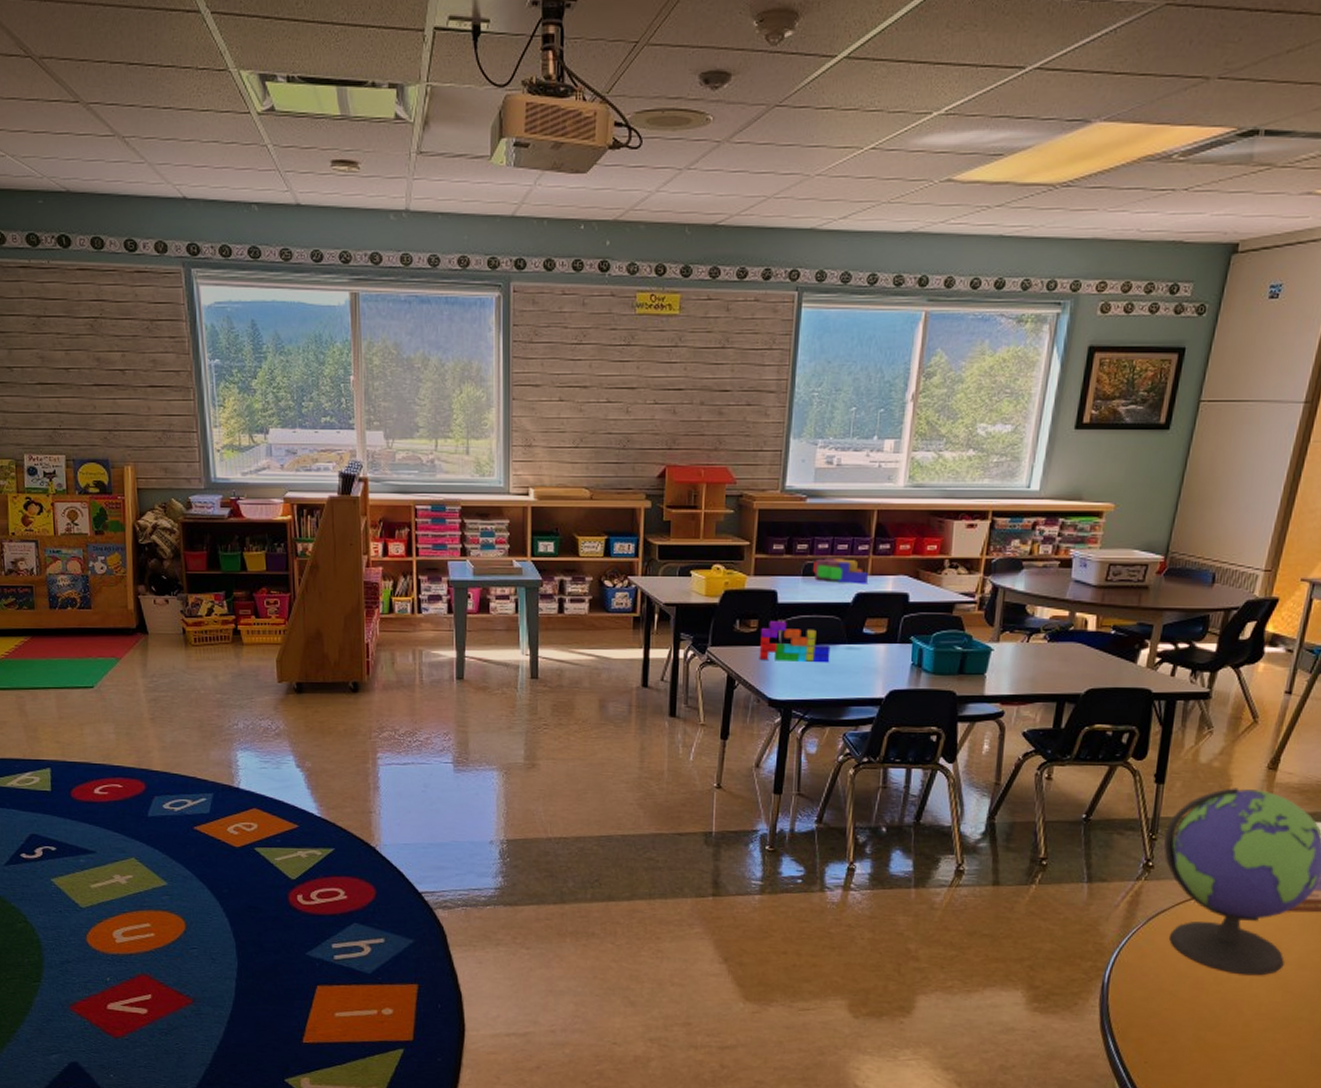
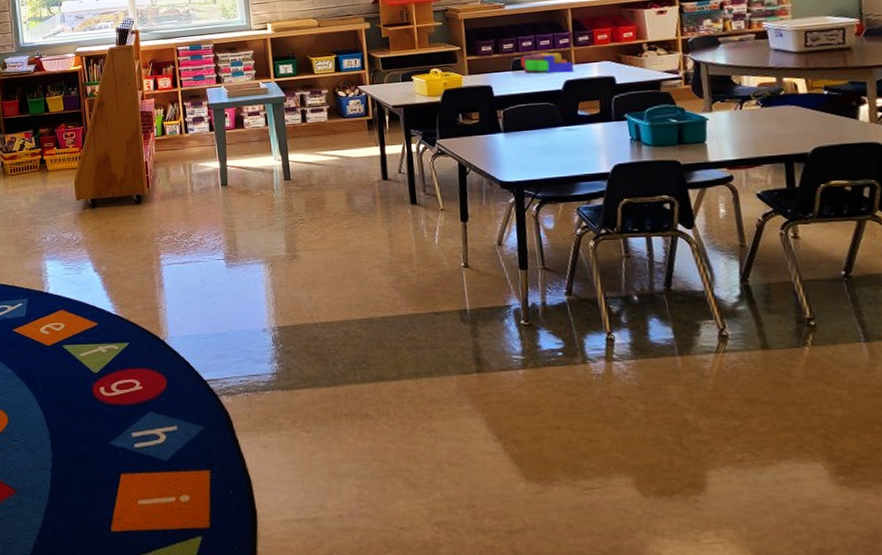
toy blocks: present [759,621,831,663] -> none [483,111,552,148]

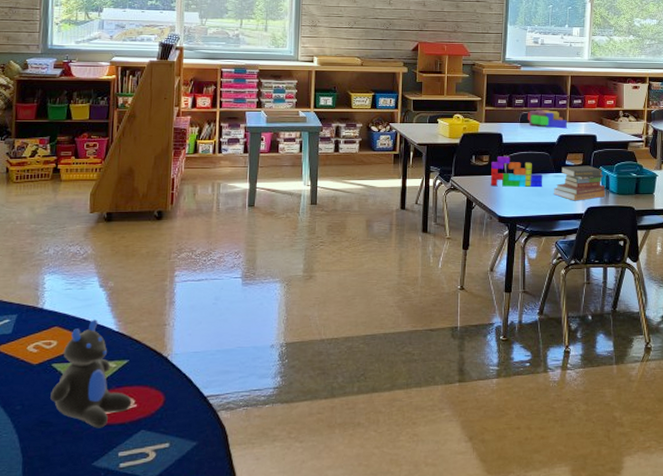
stuffed animal: none [65,303,138,408] -> present [50,319,132,428]
toy blocks: none [483,111,552,148] -> present [490,156,543,188]
books: none [566,114,637,158] -> present [553,165,606,201]

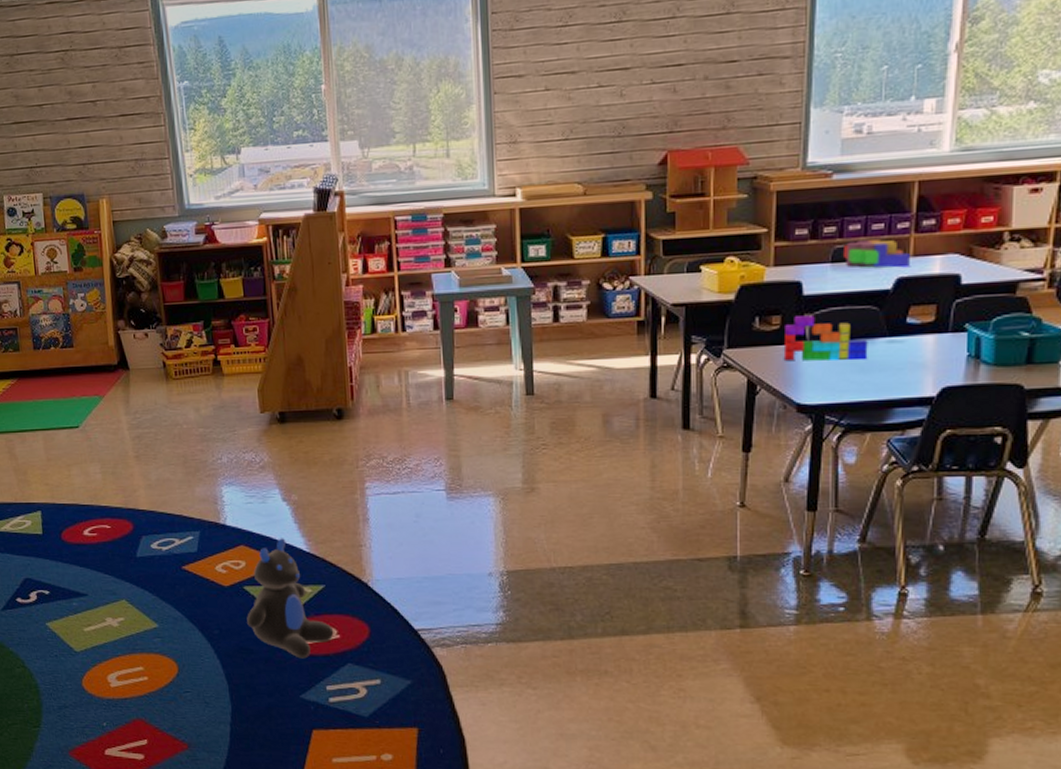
books: present [553,165,606,201] -> none [884,323,974,379]

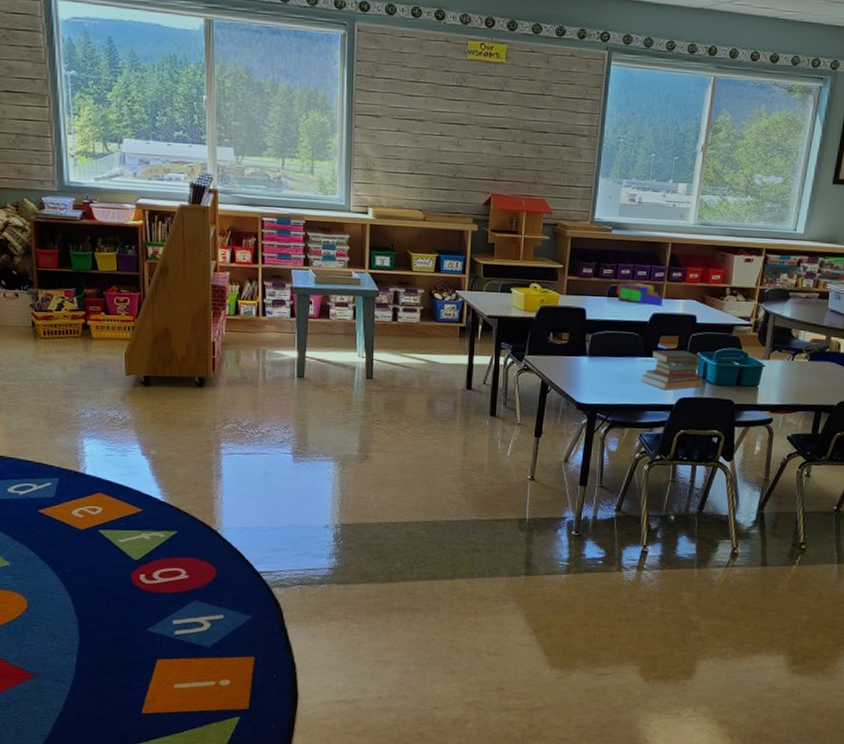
stuffed animal: present [247,538,334,659] -> none [100,488,183,596]
toy blocks: present [783,315,868,362] -> none [569,335,630,373]
books: none [884,323,974,379] -> present [640,350,702,391]

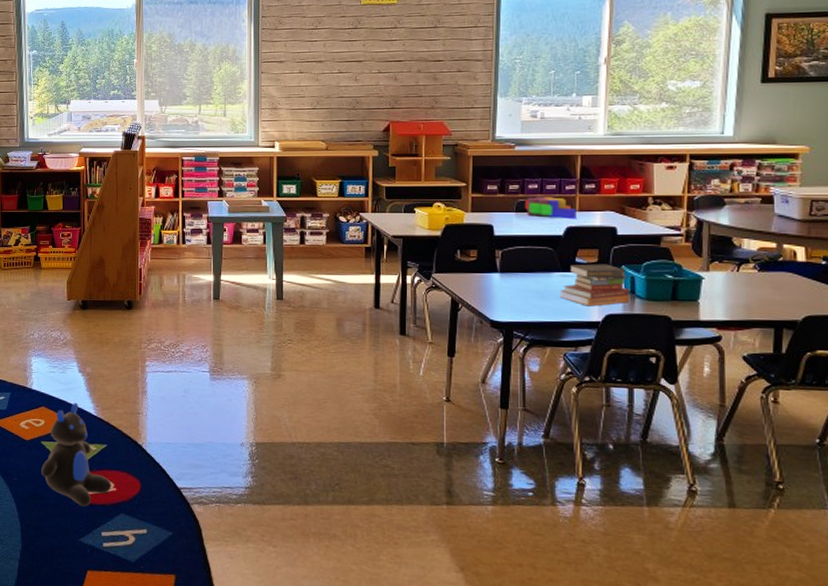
stuffed animal: none [100,488,183,596] -> present [41,403,112,507]

